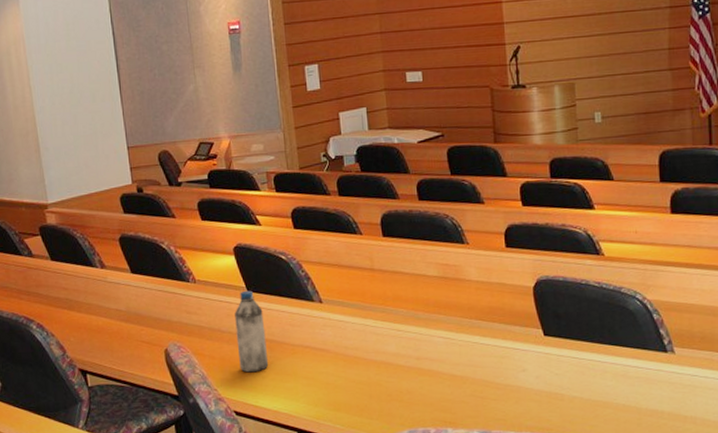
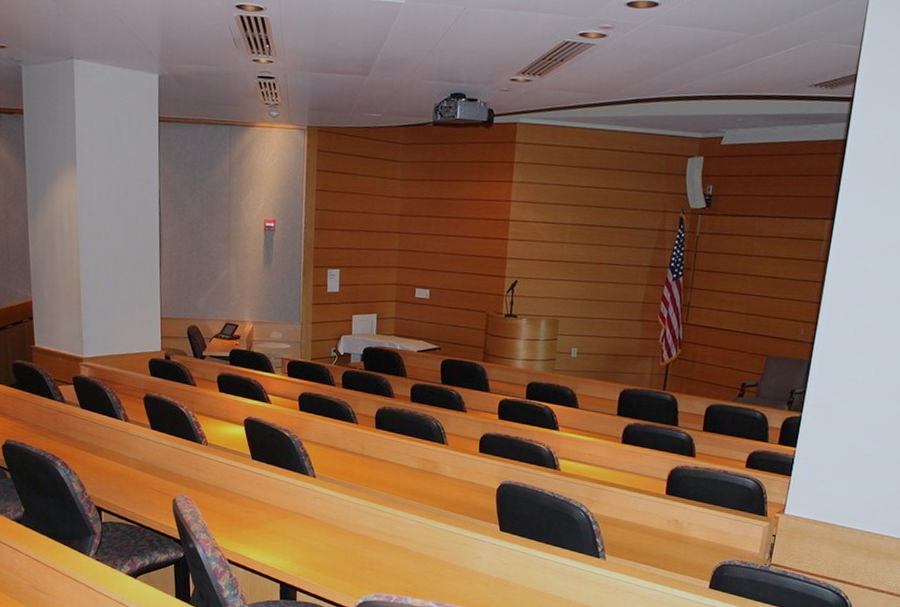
water bottle: present [235,290,269,373] -> none [237,458,263,529]

